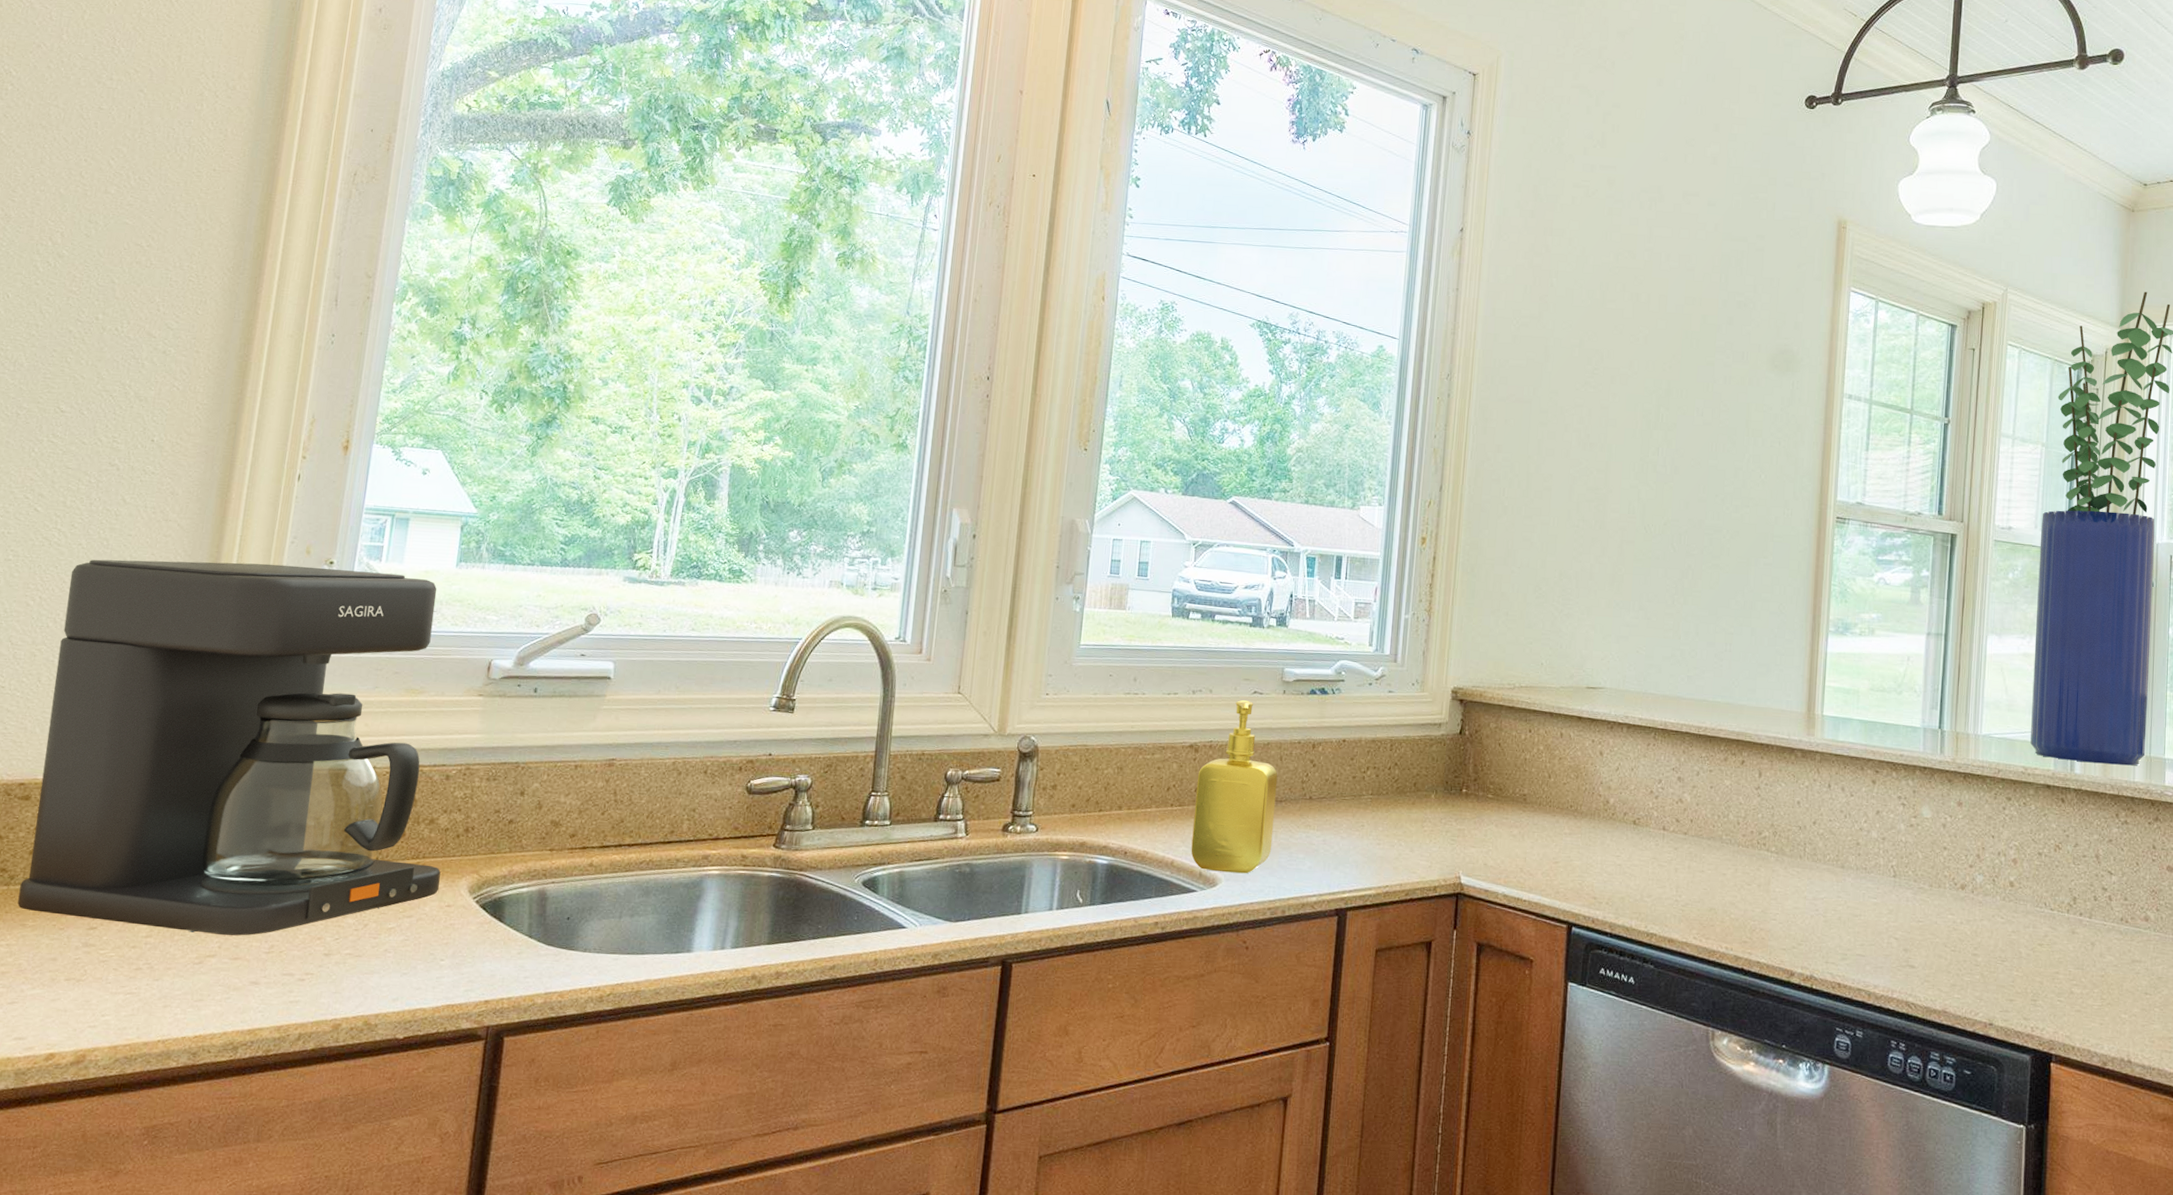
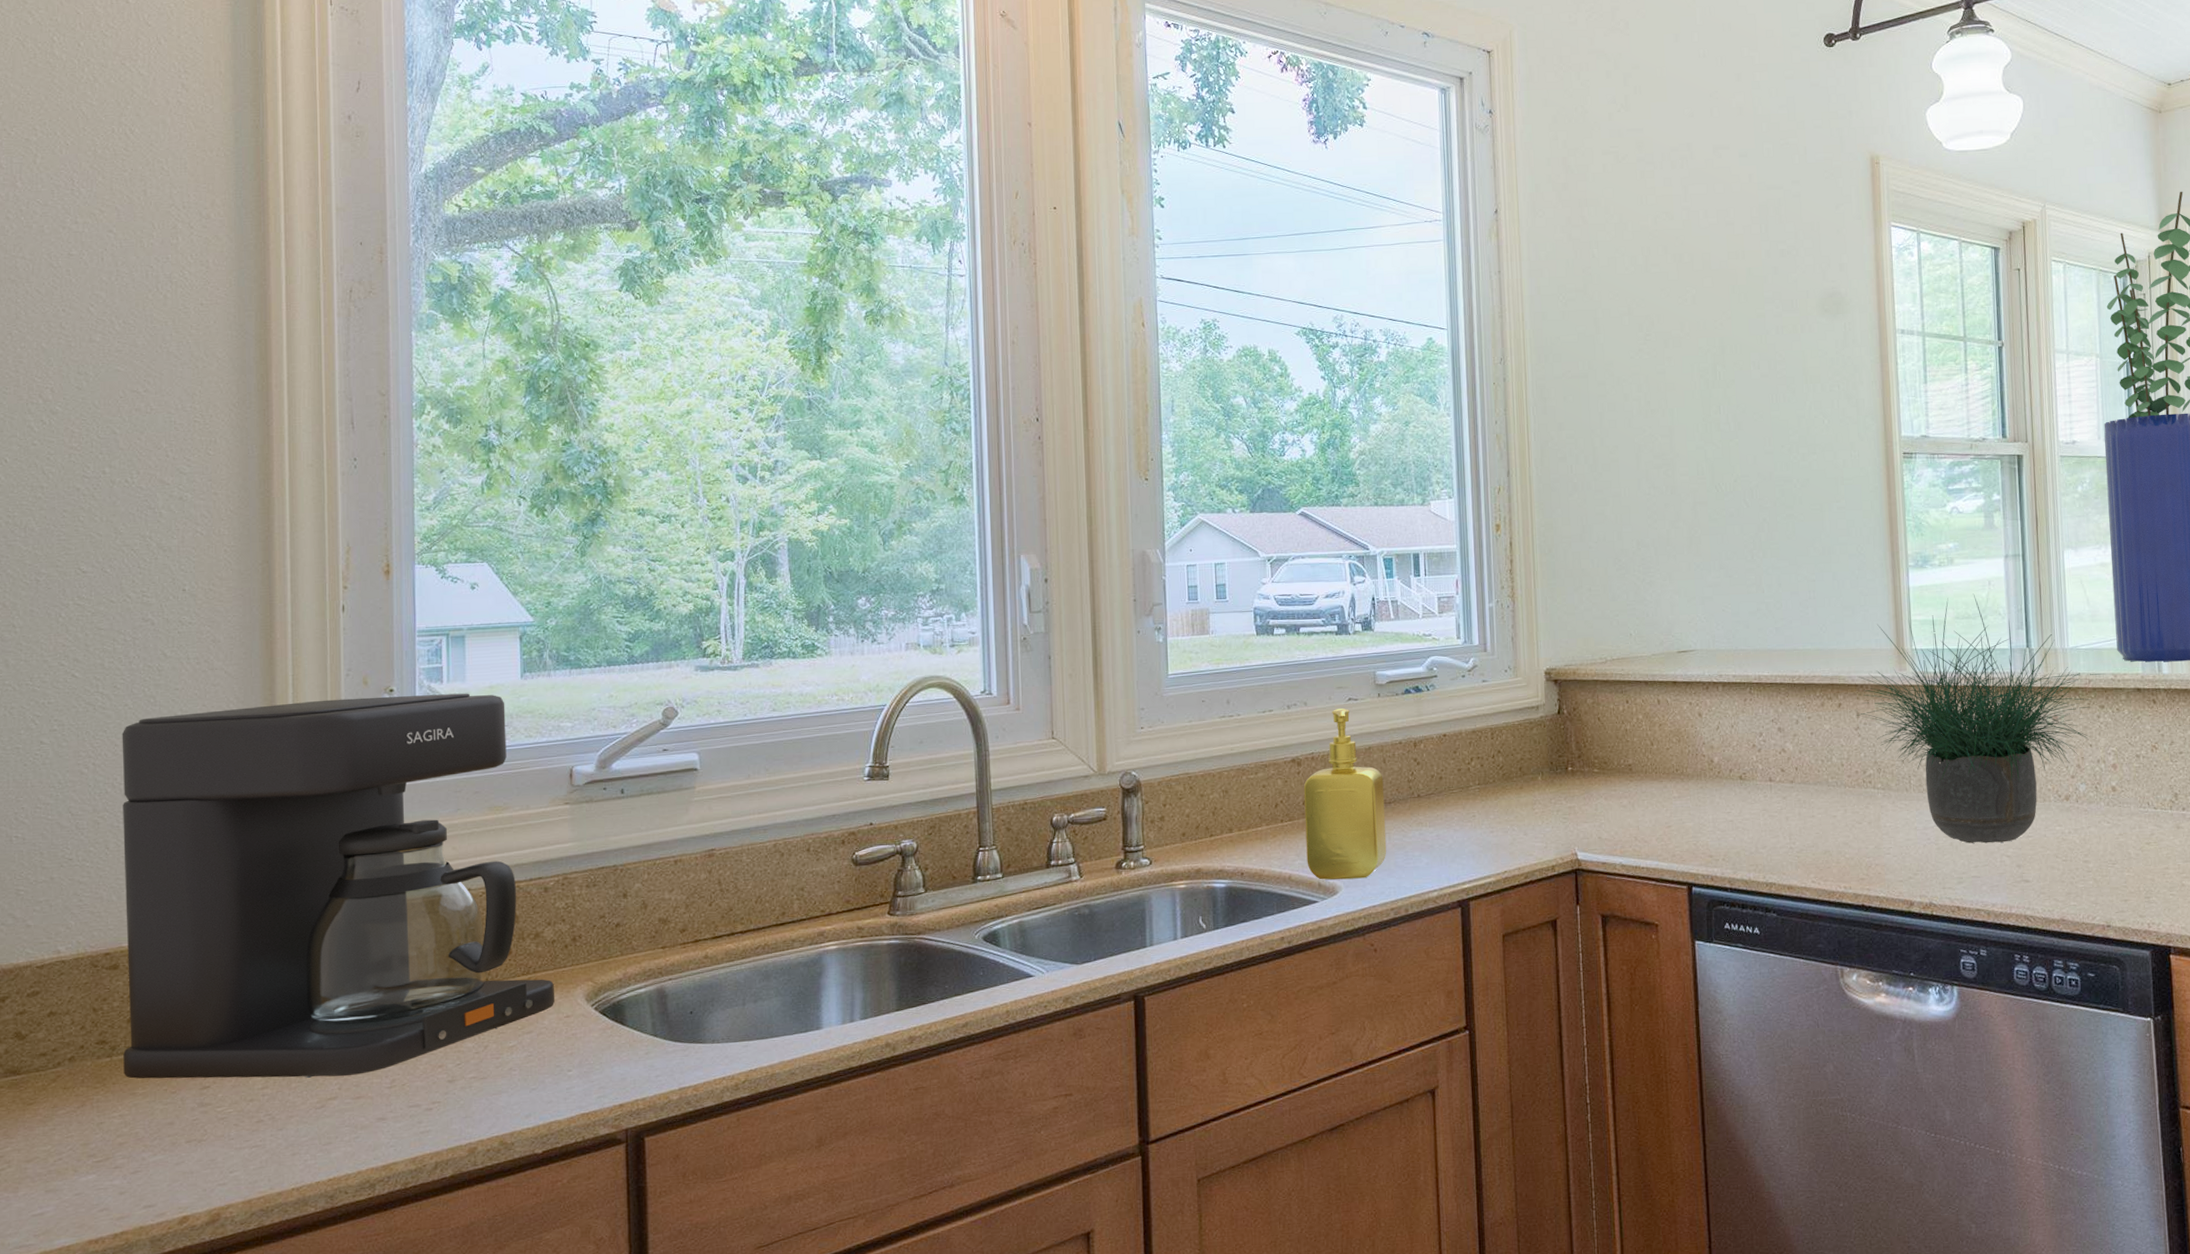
potted plant: none [1758,667,2015,924] -> present [1856,593,2105,844]

